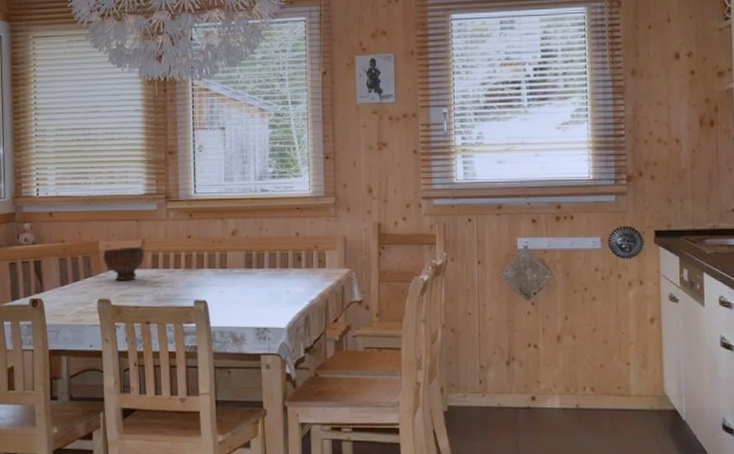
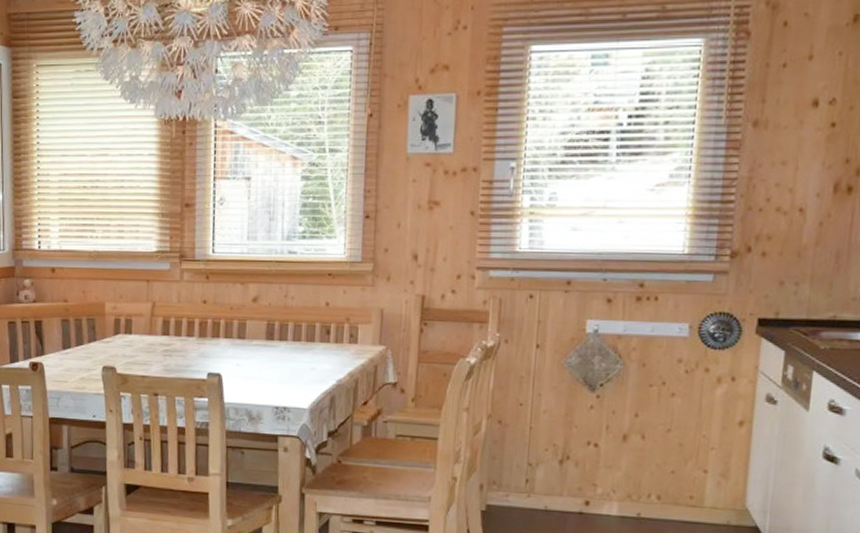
bowl: present [103,246,144,280] -> none [109,310,154,347]

